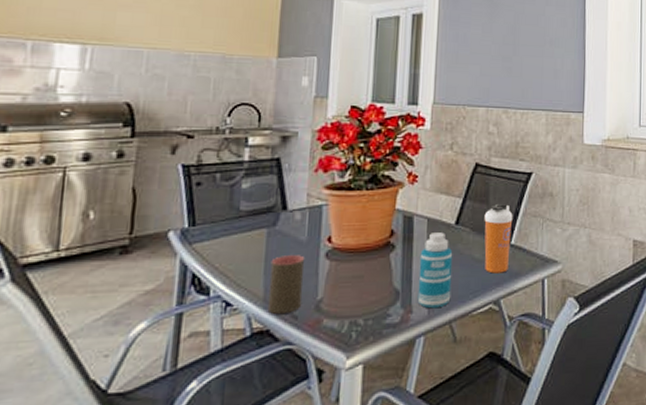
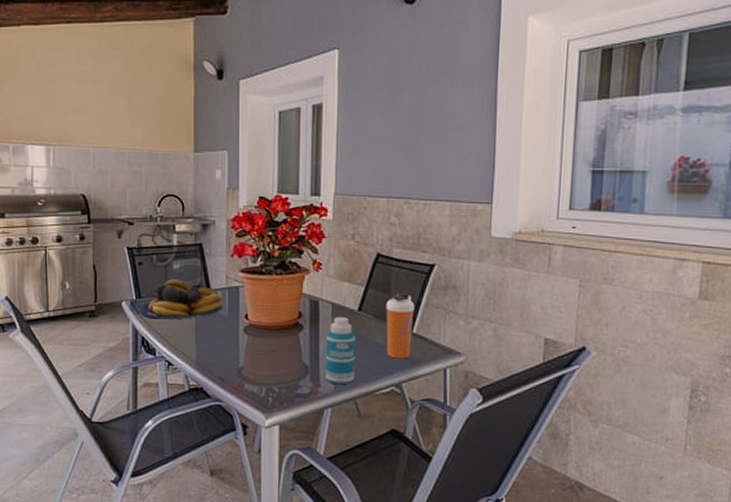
fruit bowl: none [192,201,301,250] -> present [139,279,223,320]
cup: present [267,255,305,314] -> none [200,328,228,376]

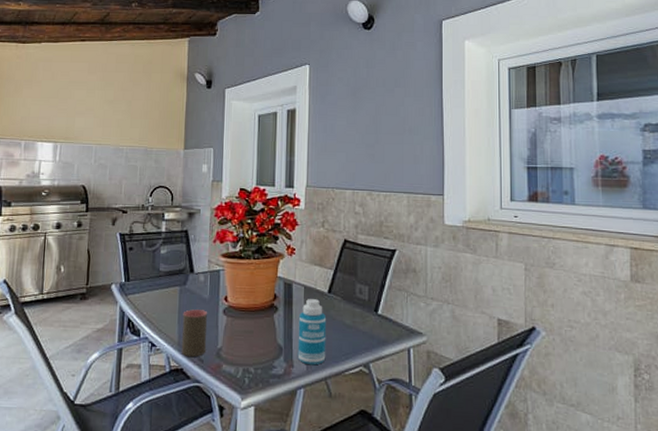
fruit bowl: present [139,279,223,320] -> none [127,263,204,302]
cup: none [200,328,228,376] -> present [181,309,208,357]
shaker bottle: present [386,293,415,359] -> none [353,276,379,340]

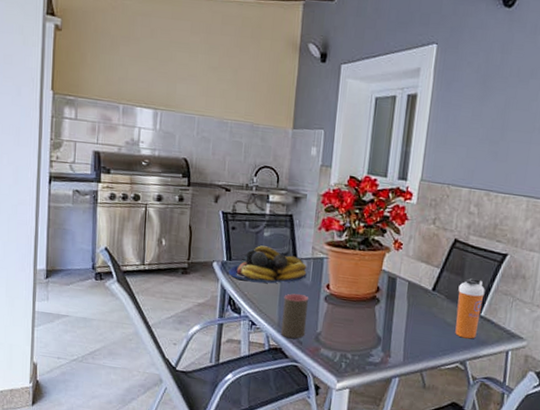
fruit bowl: none [127,263,204,302] -> present [229,245,307,284]
bottle: present [297,299,327,364] -> none [395,294,428,357]
shaker bottle: none [353,276,379,340] -> present [455,277,485,339]

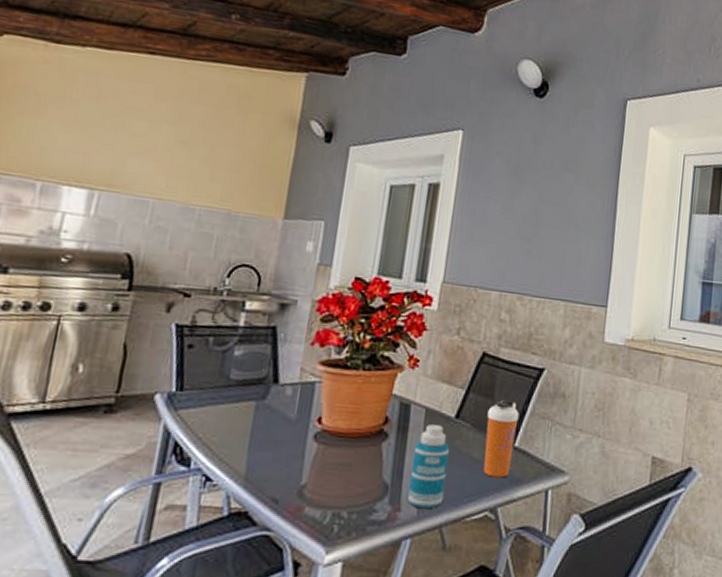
fruit bowl: present [229,245,307,284] -> none [177,368,291,421]
cup: present [280,293,309,339] -> none [247,432,292,496]
bottle: none [395,294,428,357] -> present [407,424,450,508]

